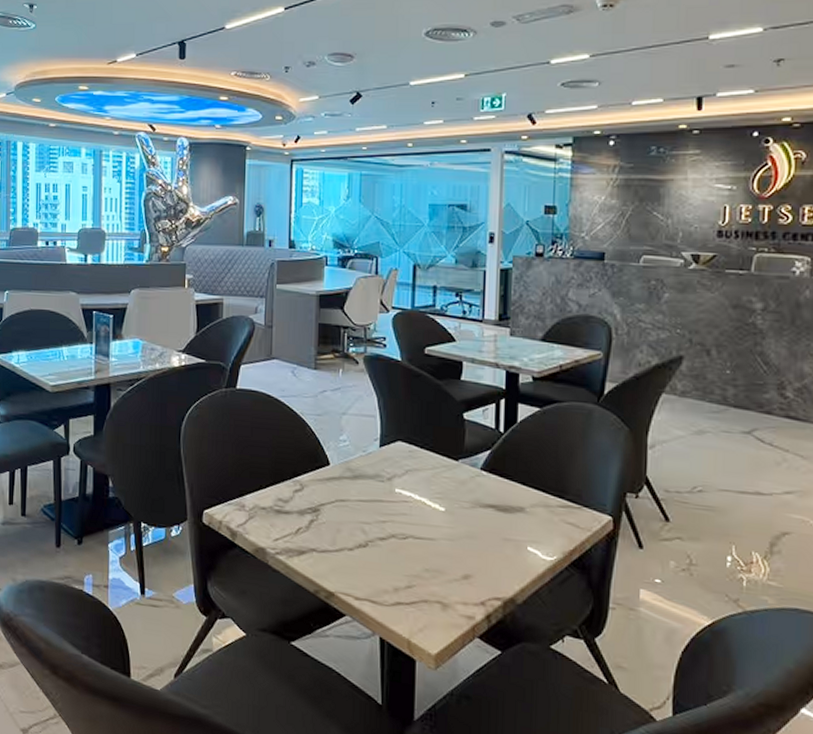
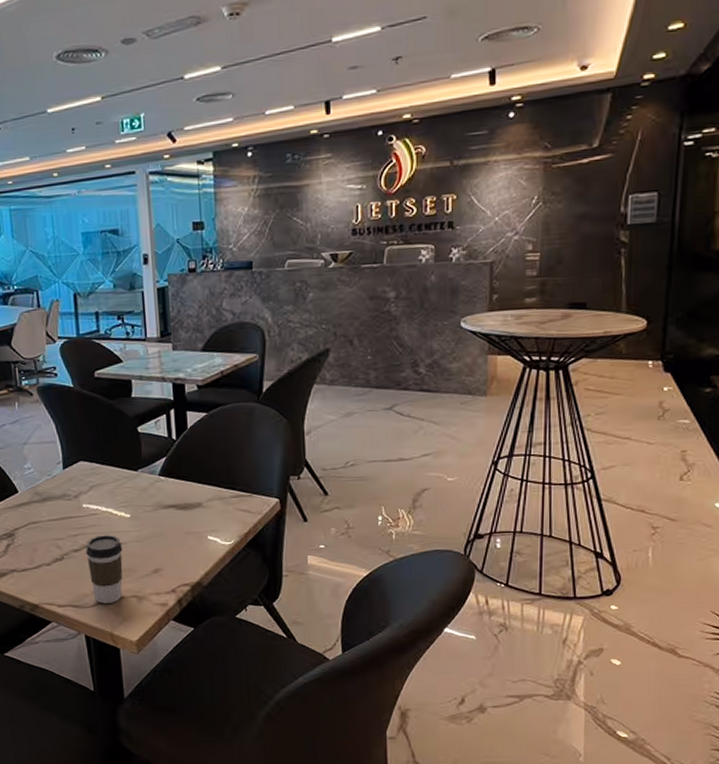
coffee cup: none [392,525,433,606] -> present [85,534,123,604]

